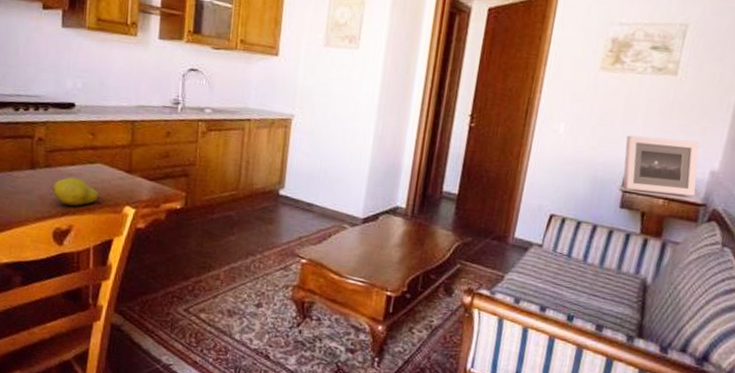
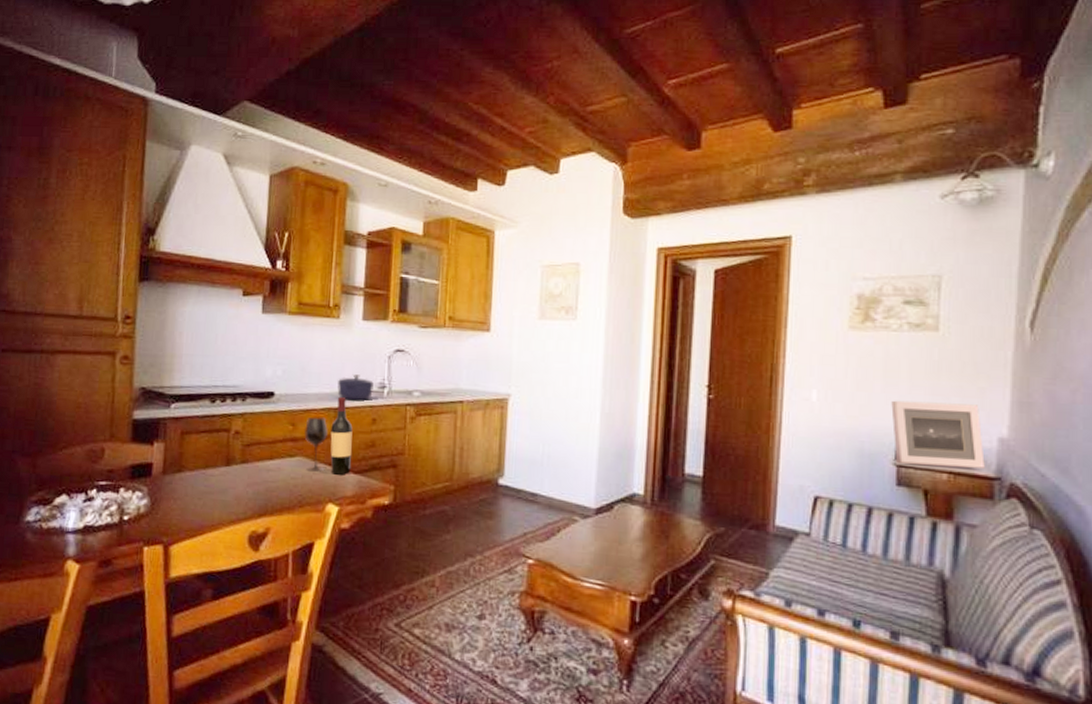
fruit: present [53,177,100,207] -> none [249,472,300,507]
wine glass: none [103,128,126,179] -> present [304,417,328,473]
wine bottle: none [127,111,149,182] -> present [330,397,353,476]
cooking pot: none [134,90,169,116] -> present [337,374,374,402]

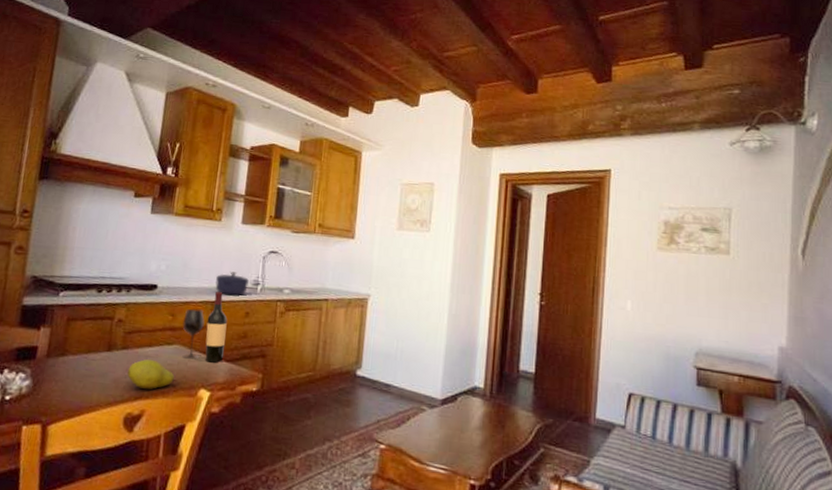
fruit: none [249,472,300,507] -> present [127,358,175,390]
picture frame: present [891,400,985,468] -> none [692,312,768,373]

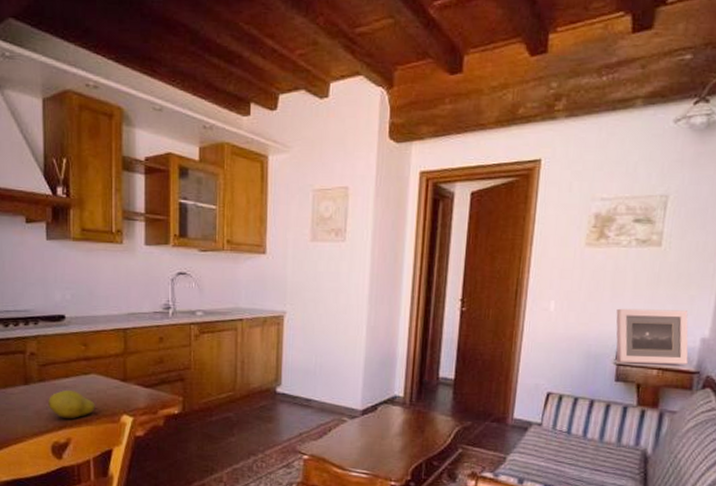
wine glass: present [182,308,205,360] -> none [97,337,118,388]
wine bottle: present [205,292,228,364] -> none [121,318,143,390]
cooking pot: present [215,271,249,296] -> none [125,297,159,322]
picture frame: none [692,312,768,373] -> present [616,308,689,364]

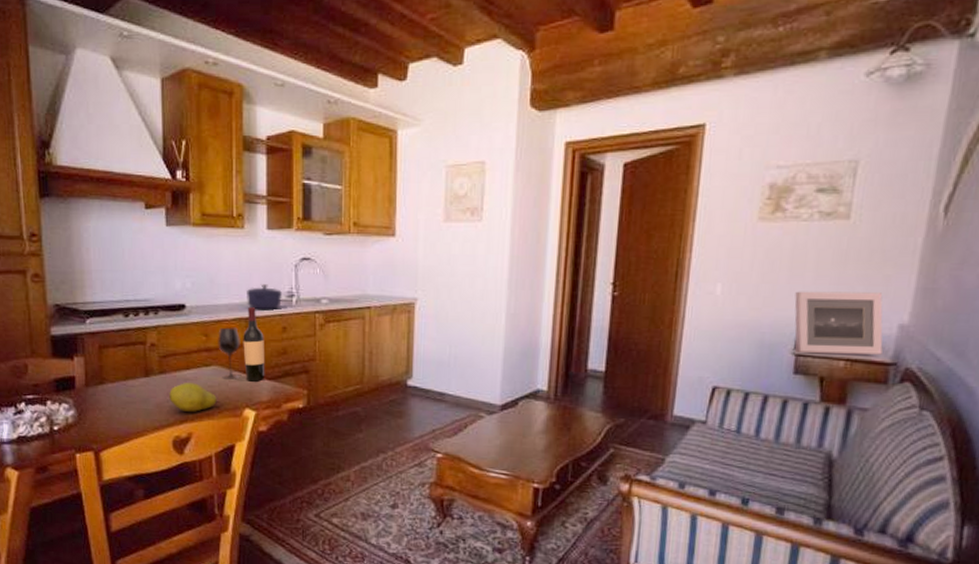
wine glass: none [97,337,118,388] -> present [218,327,240,381]
wine bottle: none [121,318,143,390] -> present [243,307,265,383]
cooking pot: none [125,297,159,322] -> present [247,284,282,311]

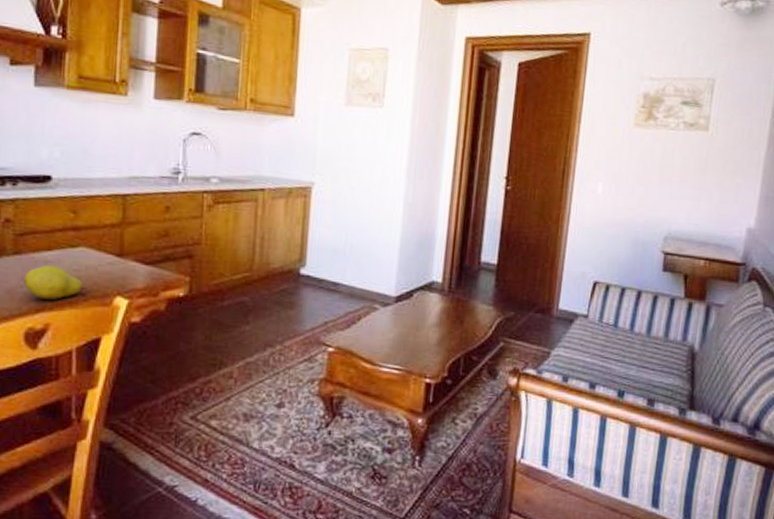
wine glass: present [218,327,240,381] -> none [88,203,115,264]
wine bottle: present [243,307,265,383] -> none [118,183,144,268]
cooking pot: present [247,284,282,311] -> none [125,158,167,188]
picture frame: present [794,291,883,355] -> none [663,193,735,255]

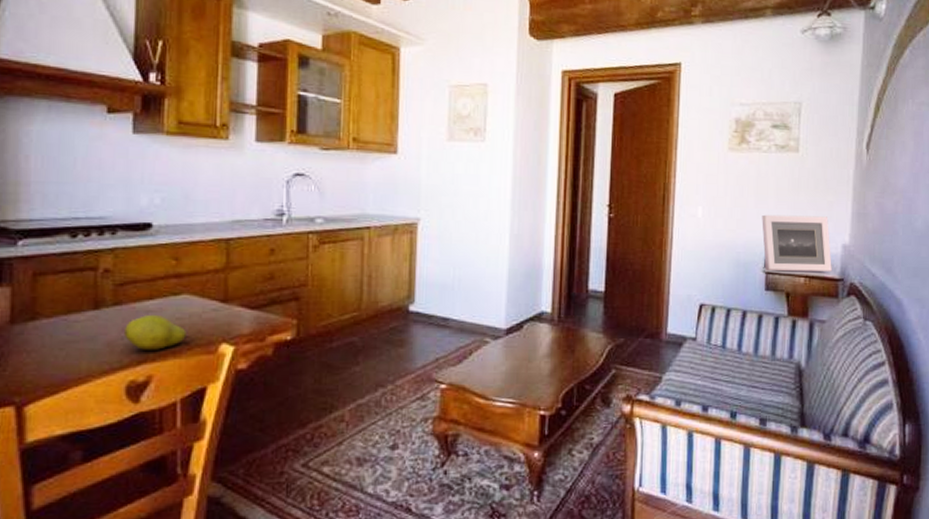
picture frame: none [663,193,735,255] -> present [762,214,832,271]

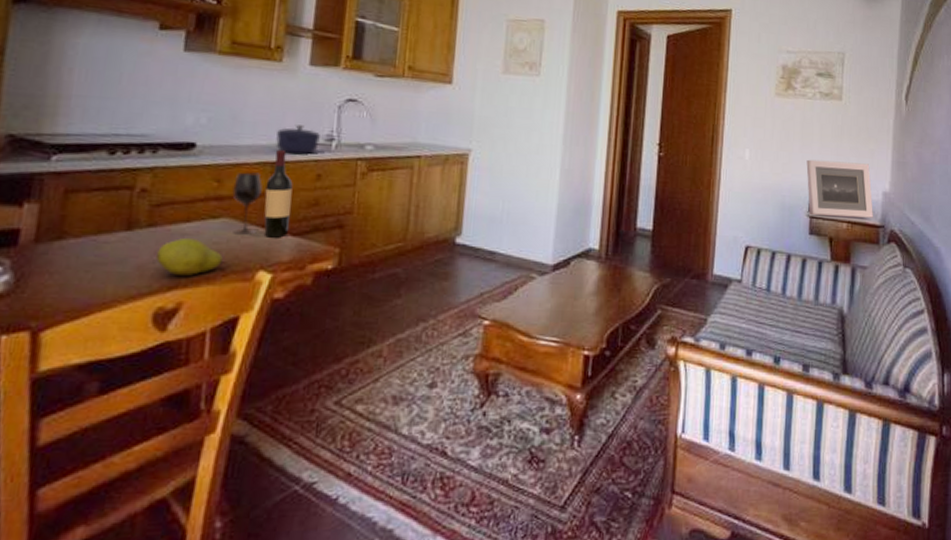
wine glass: none [191,249,219,311] -> present [232,172,263,236]
wine bottle: none [221,227,248,313] -> present [264,150,293,239]
cooking pot: none [228,201,271,231] -> present [276,125,320,155]

